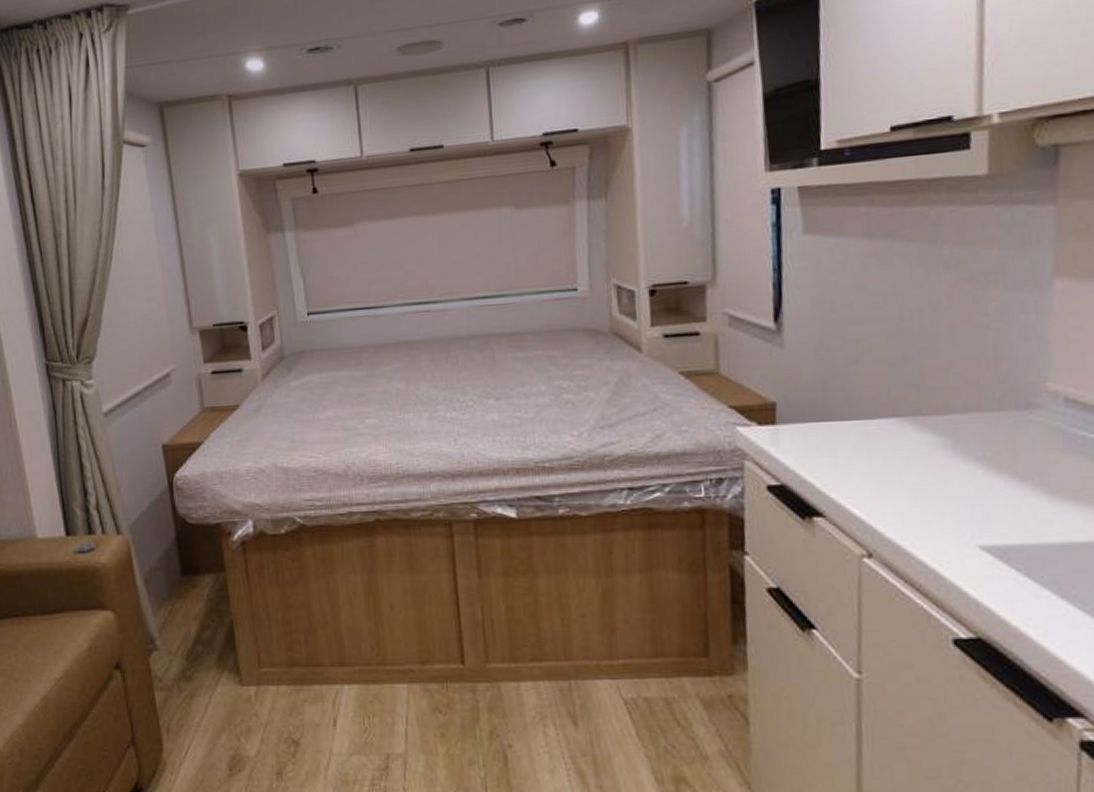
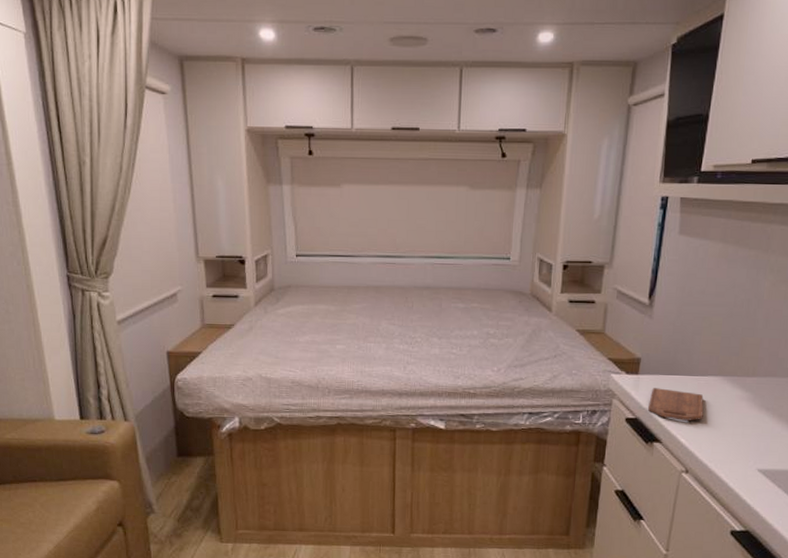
cutting board: none [796,440,881,484] -> present [647,388,704,421]

